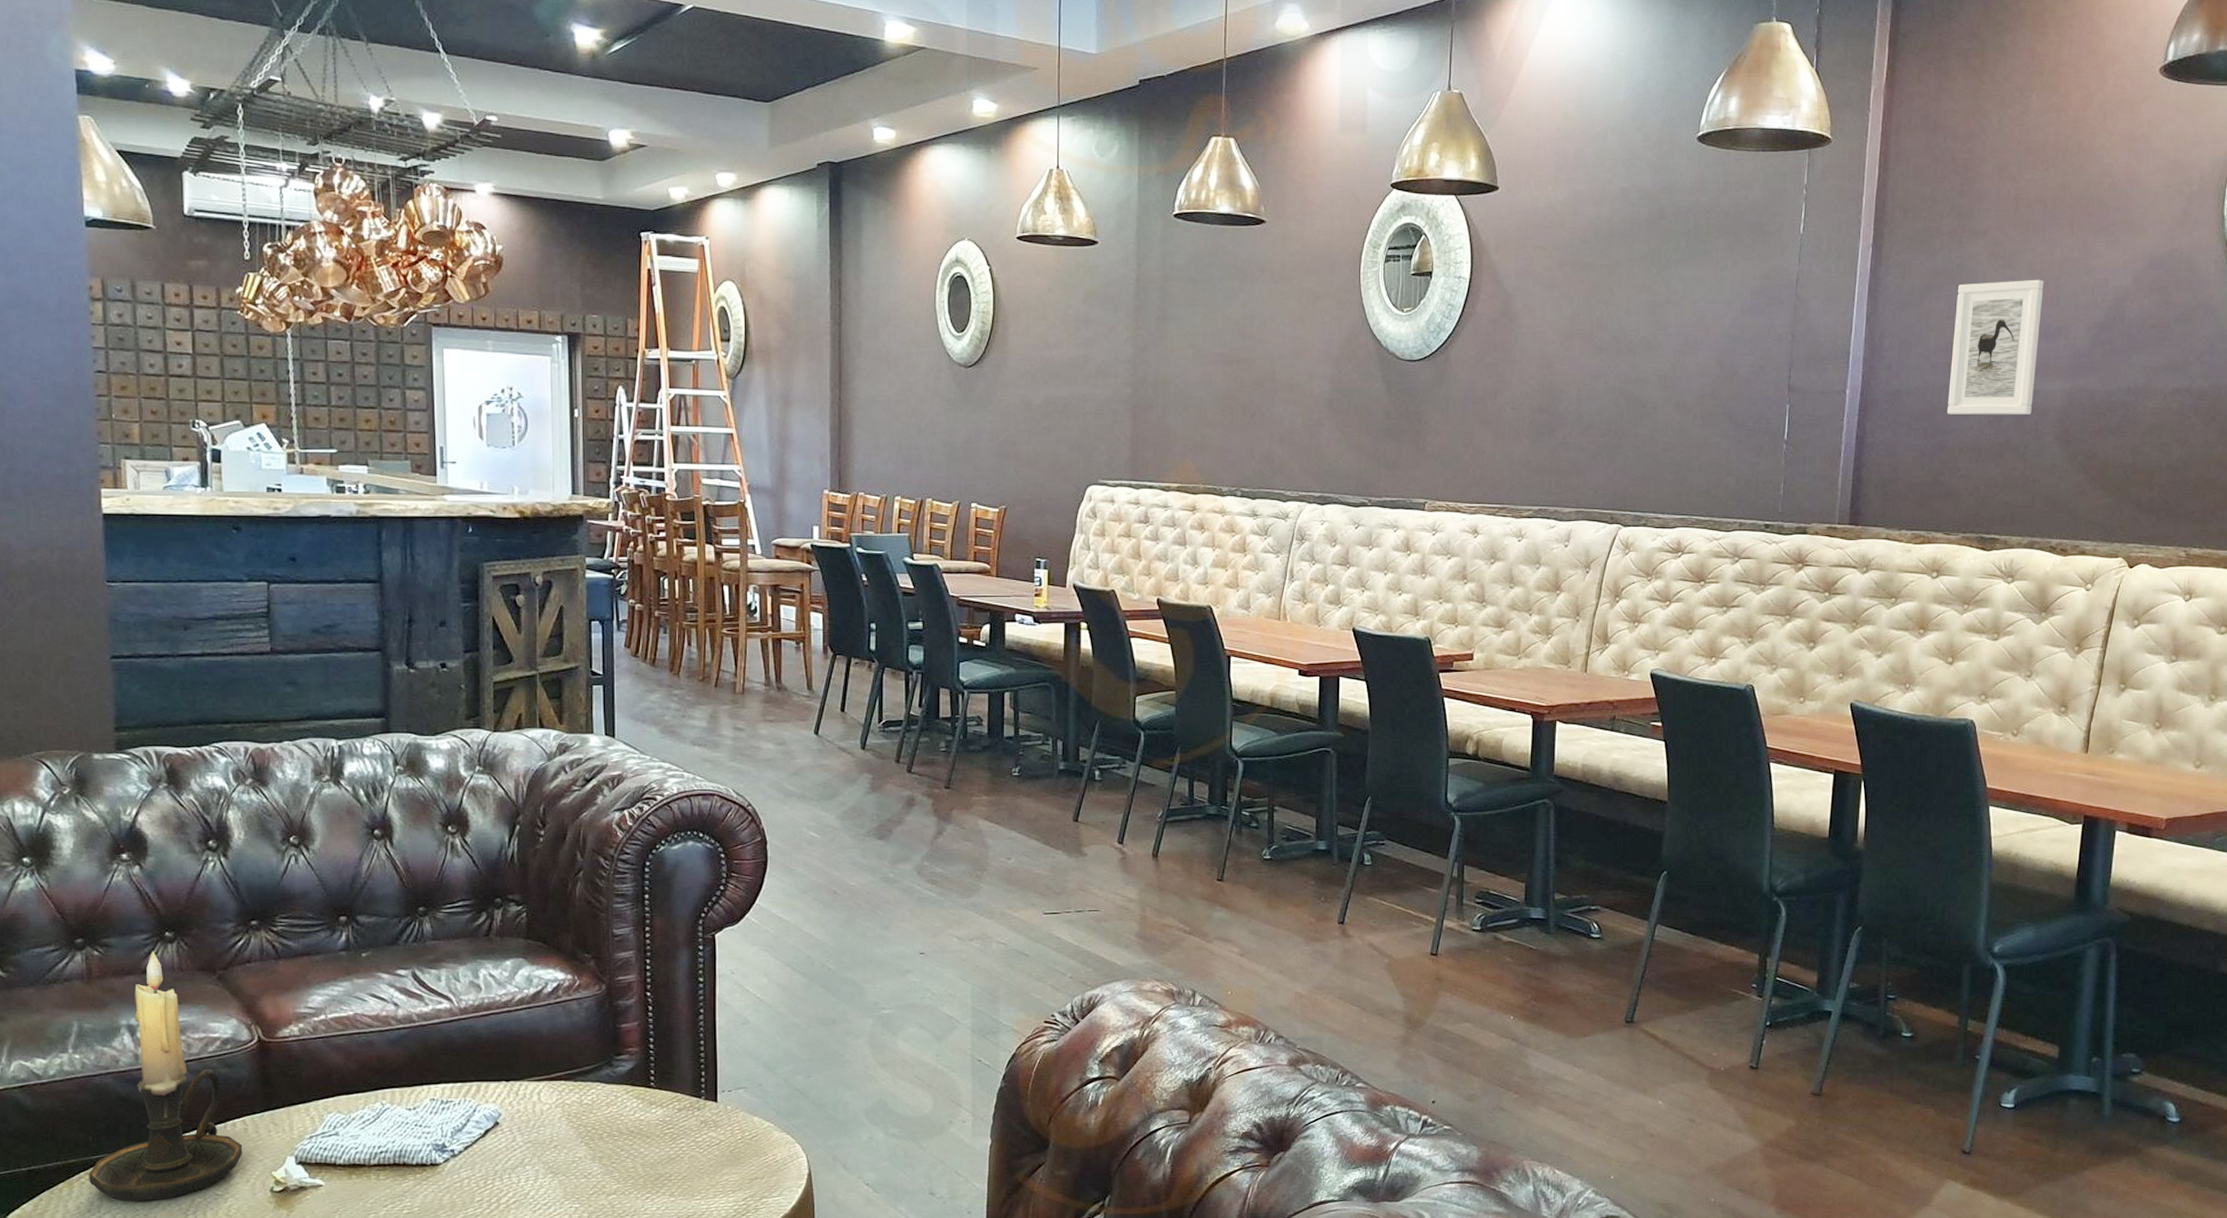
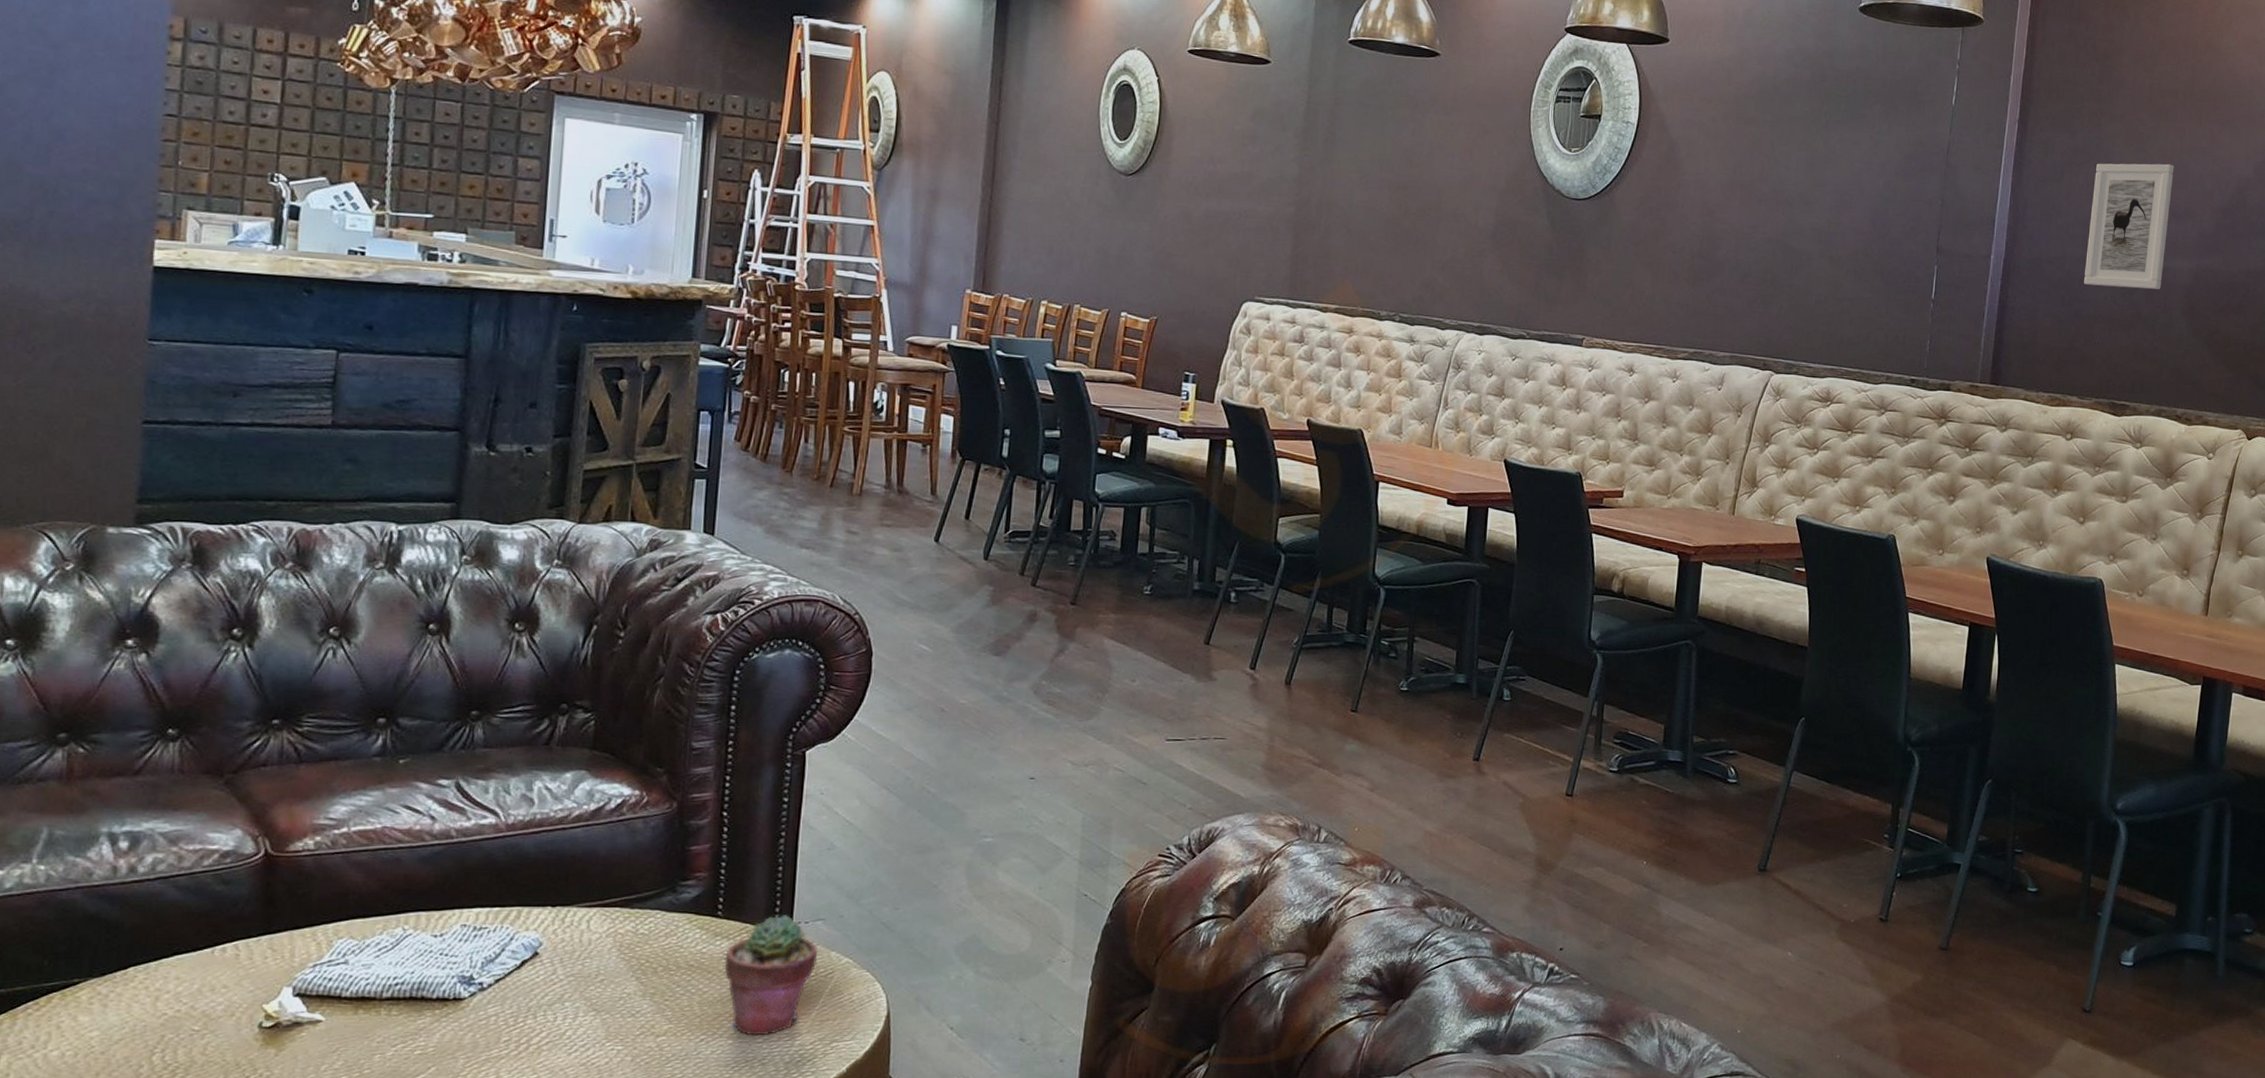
candle holder: present [88,951,243,1202] -> none [37,750,231,1037]
potted succulent: none [660,1084,743,1194] -> present [725,915,819,1036]

